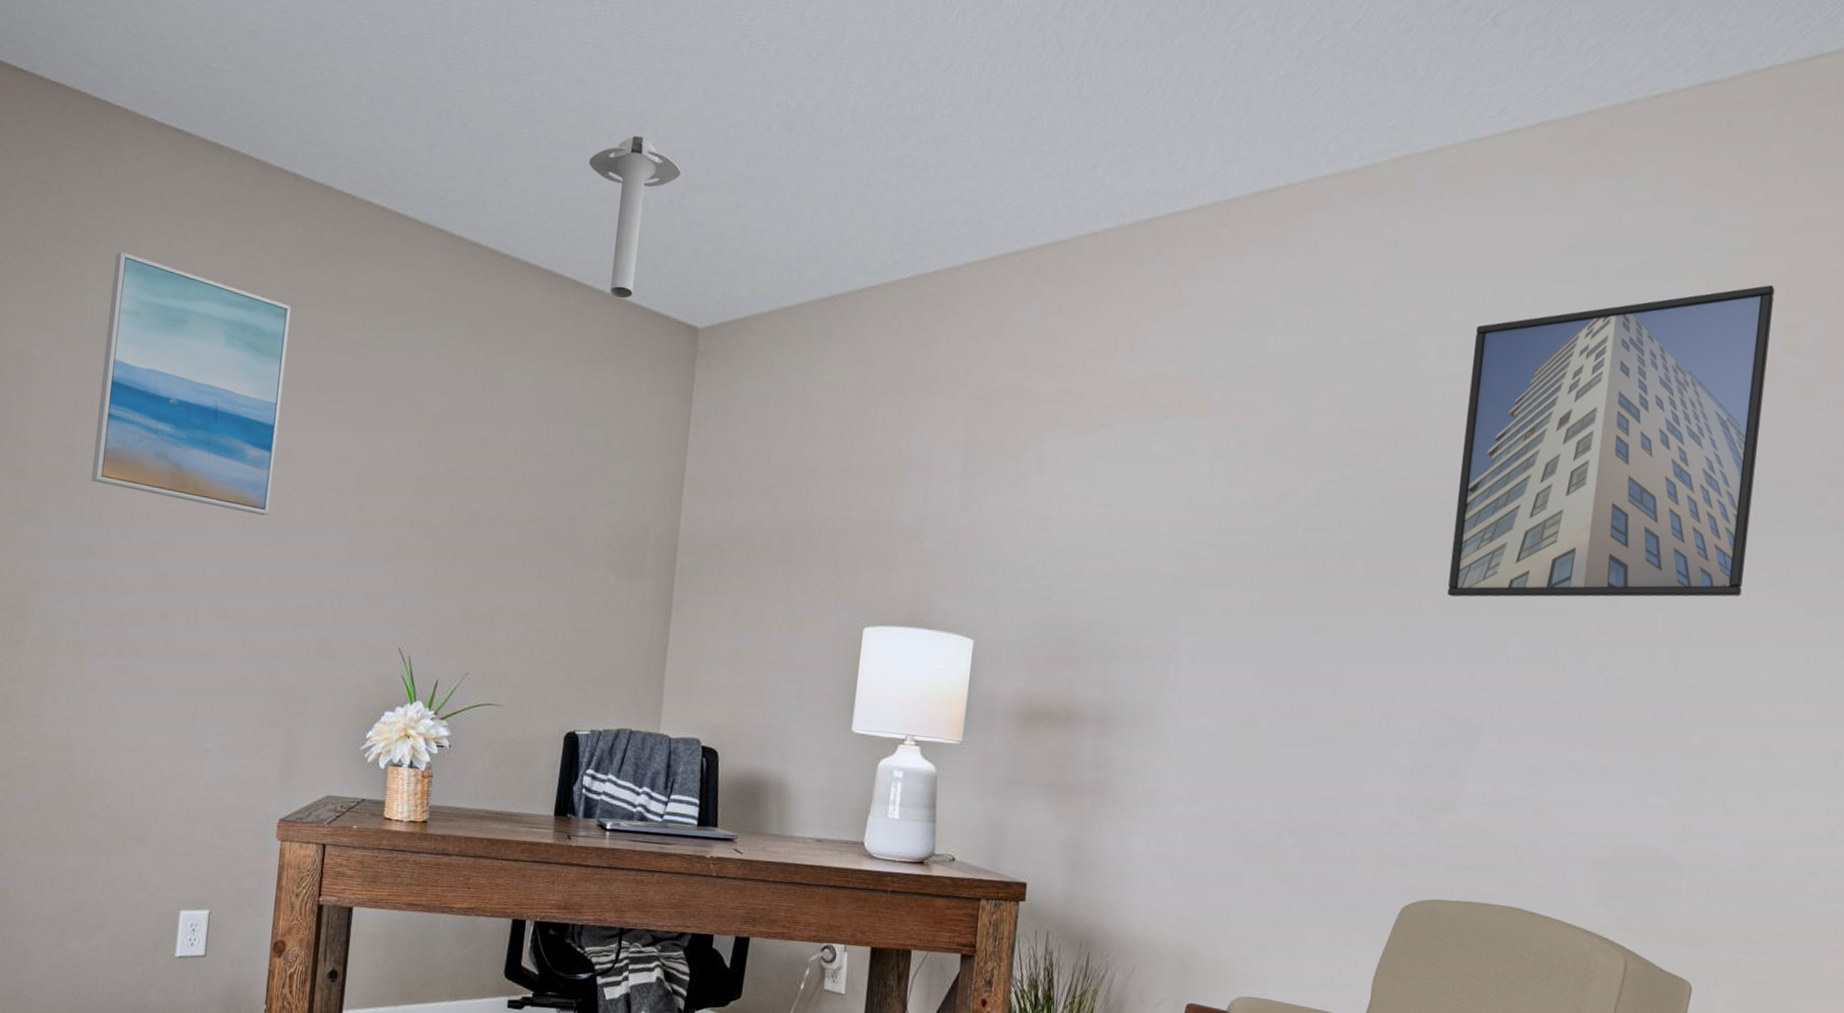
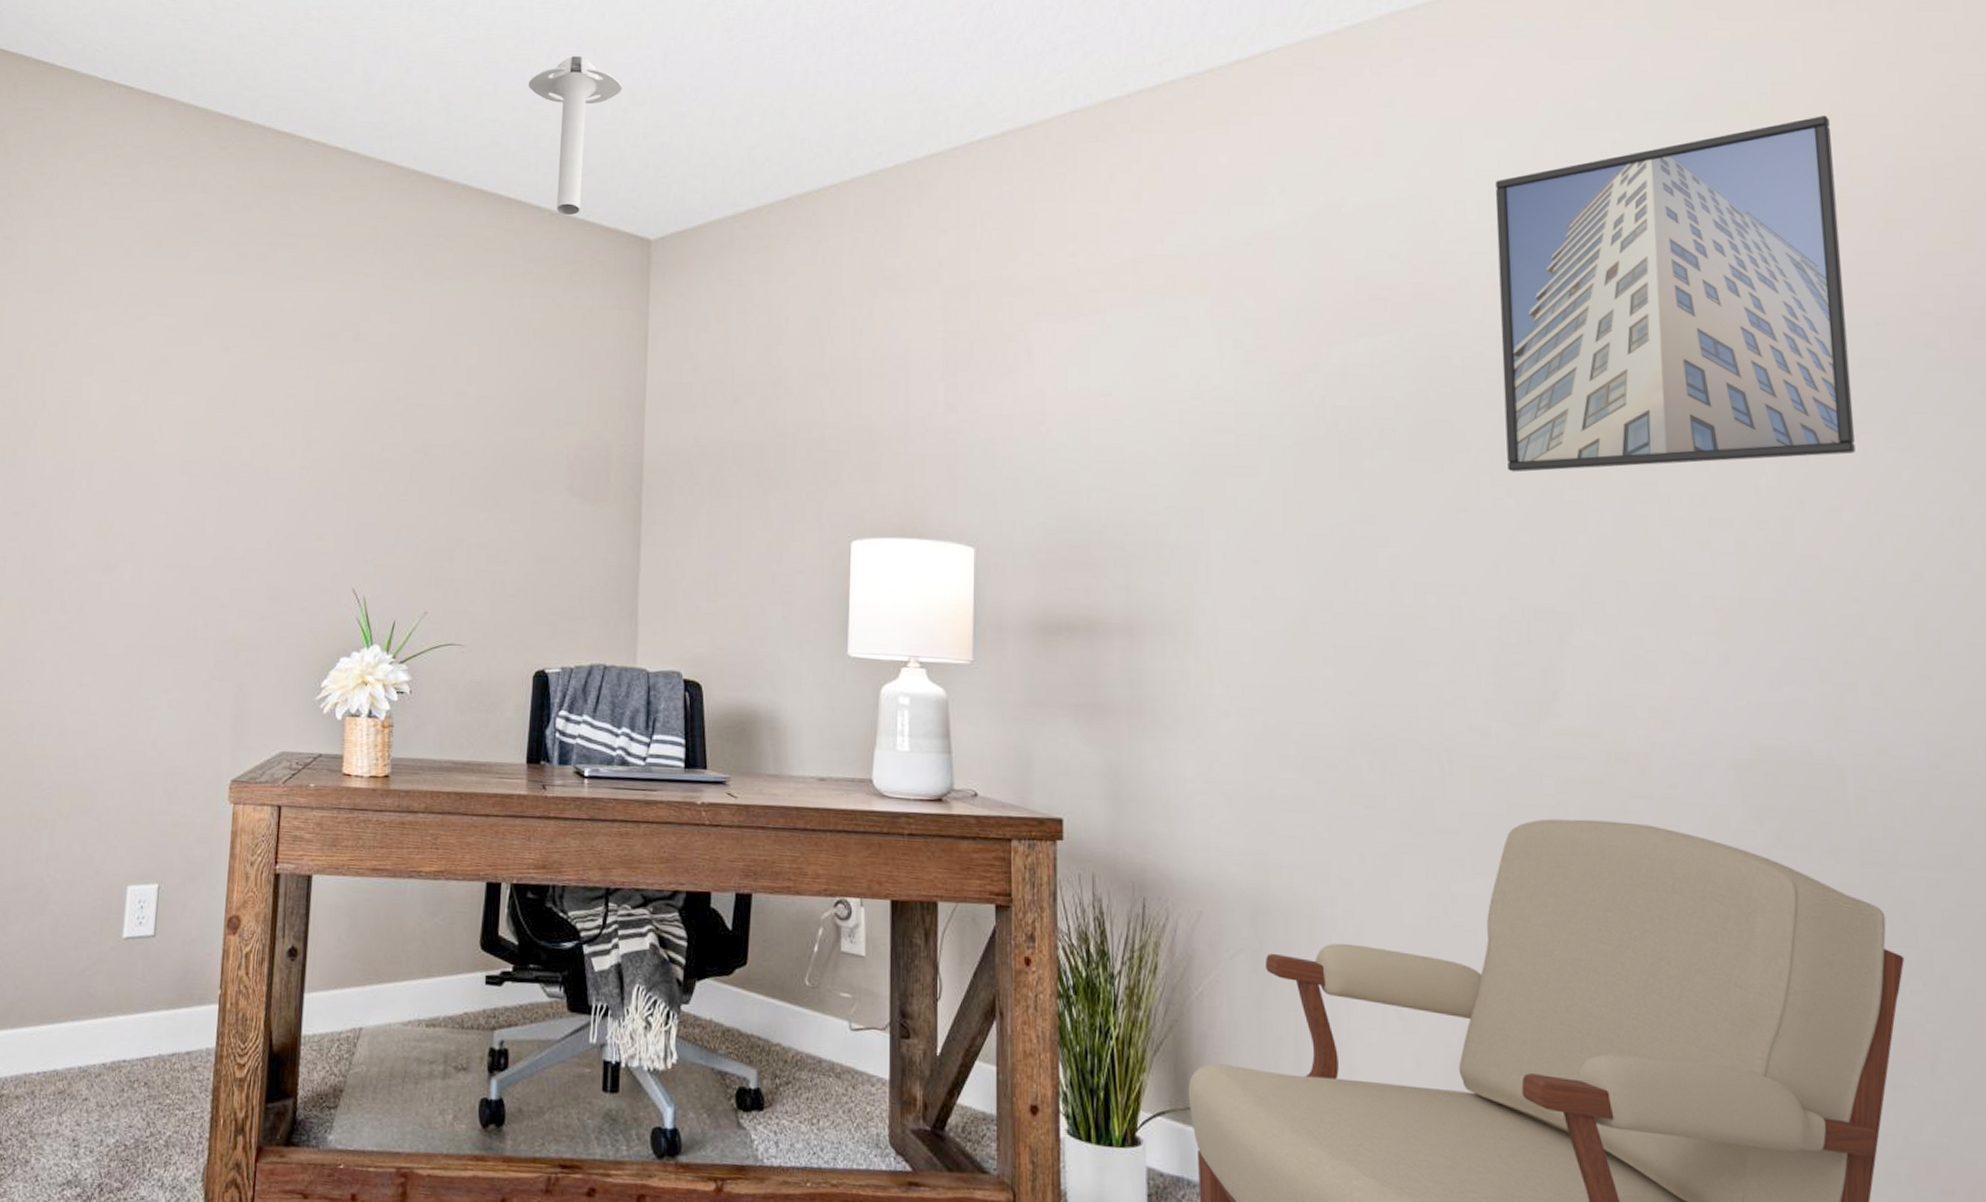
wall art: present [90,251,292,516] -> none [34,204,234,458]

